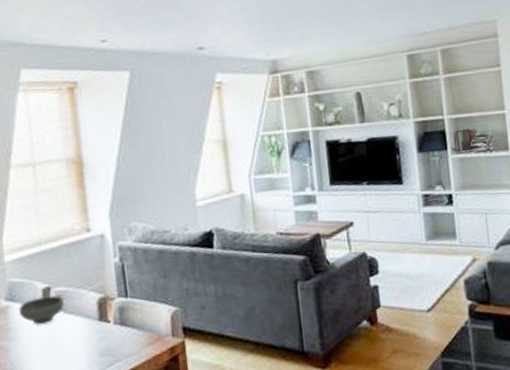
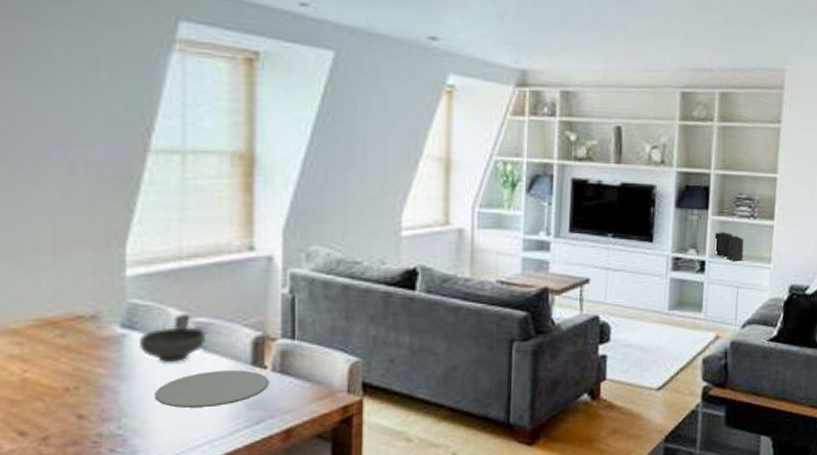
placemat: none [33,325,113,359] -> present [154,369,269,408]
books: present [451,128,482,152] -> none [712,188,746,214]
speaker: none [457,167,487,192] -> present [714,232,744,262]

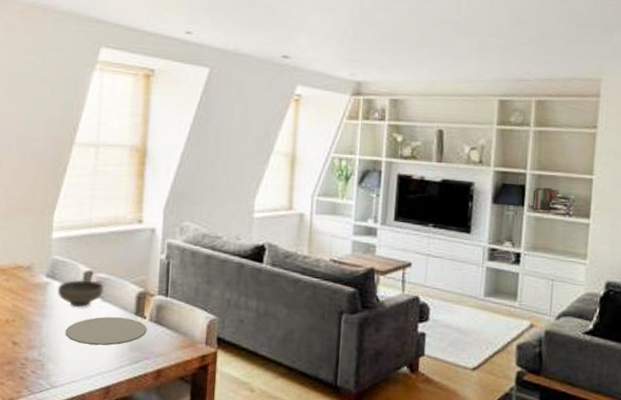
books: none [712,188,746,214] -> present [528,187,562,212]
speaker: present [714,232,744,262] -> none [530,227,560,256]

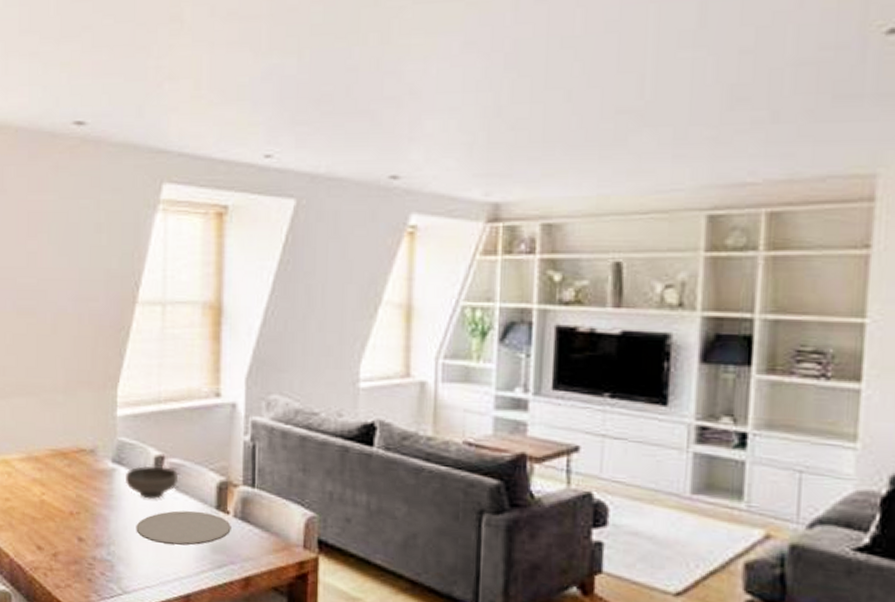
books: present [528,187,562,212] -> none [758,338,813,373]

